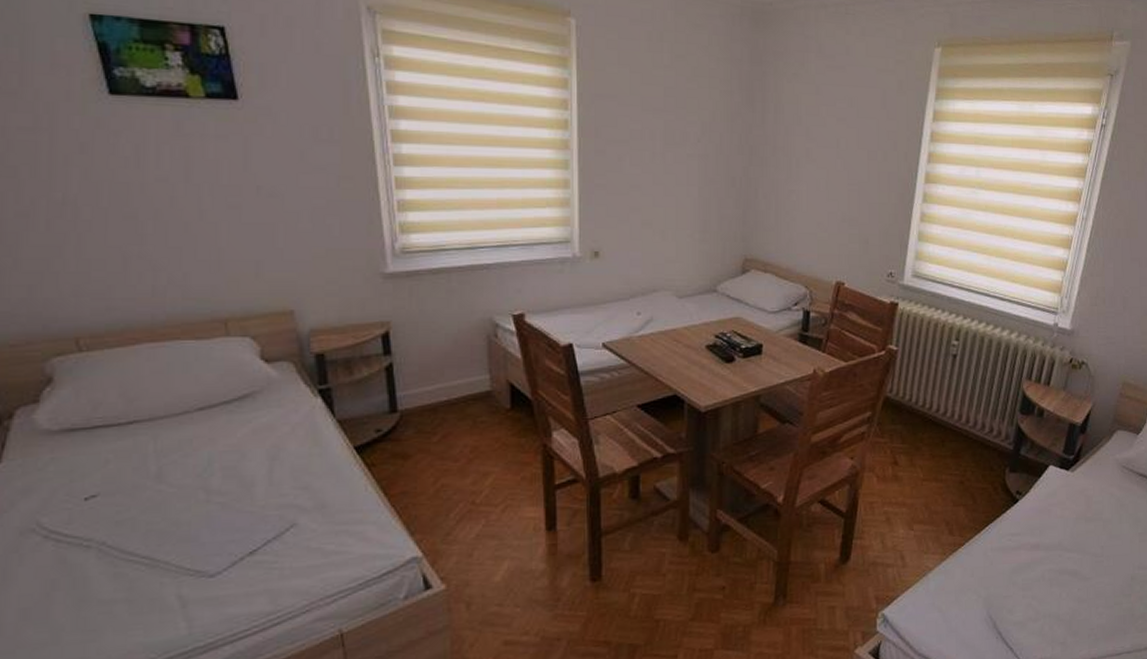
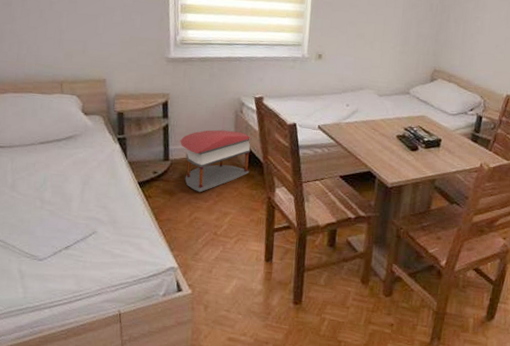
side table: none [411,362,514,451] -> present [180,129,252,193]

